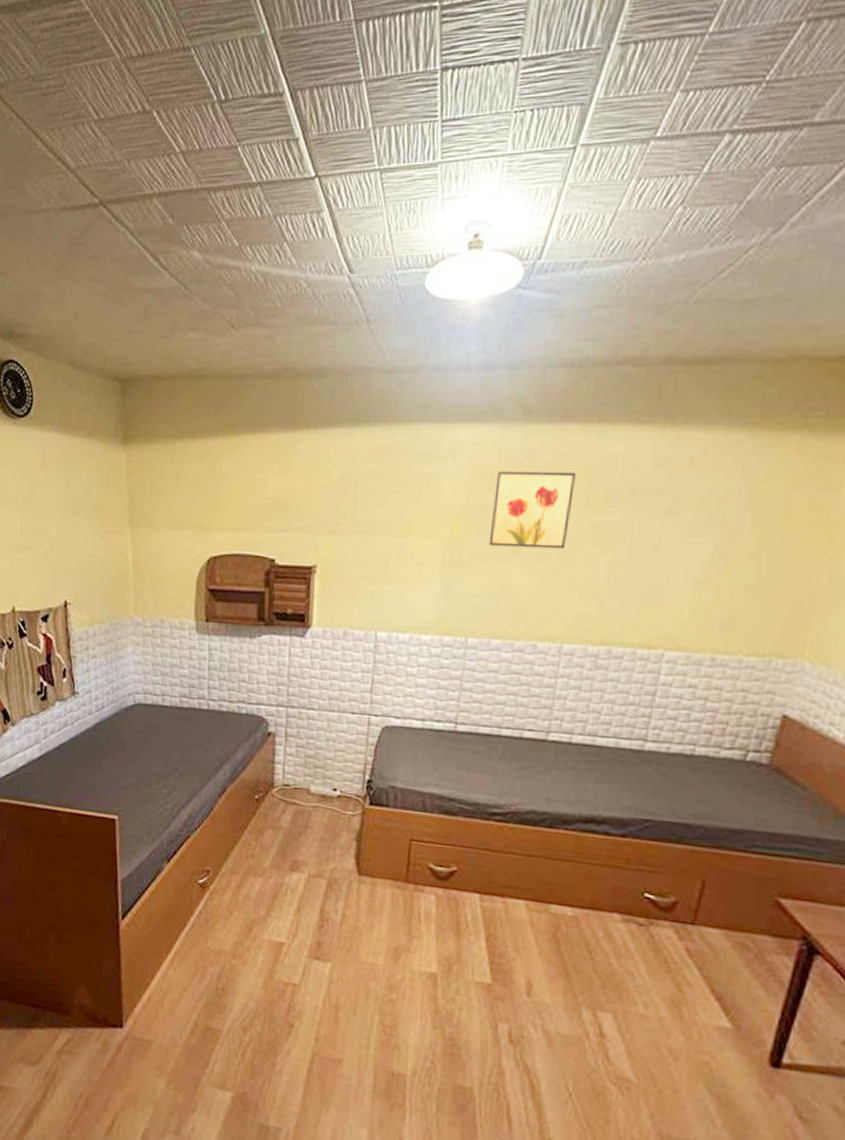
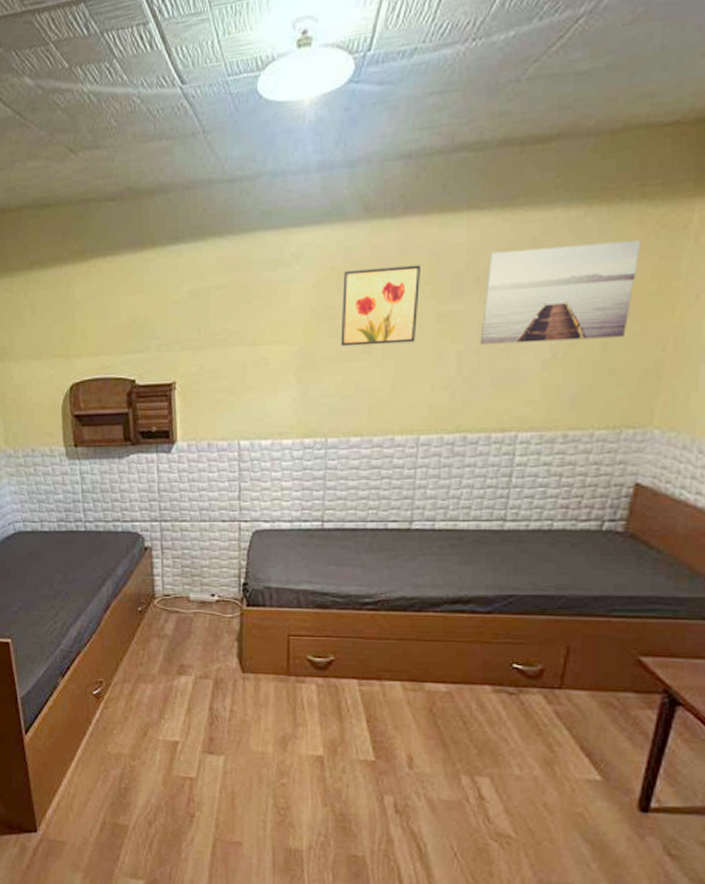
wall art: none [630,467,801,565] -> present [479,240,642,345]

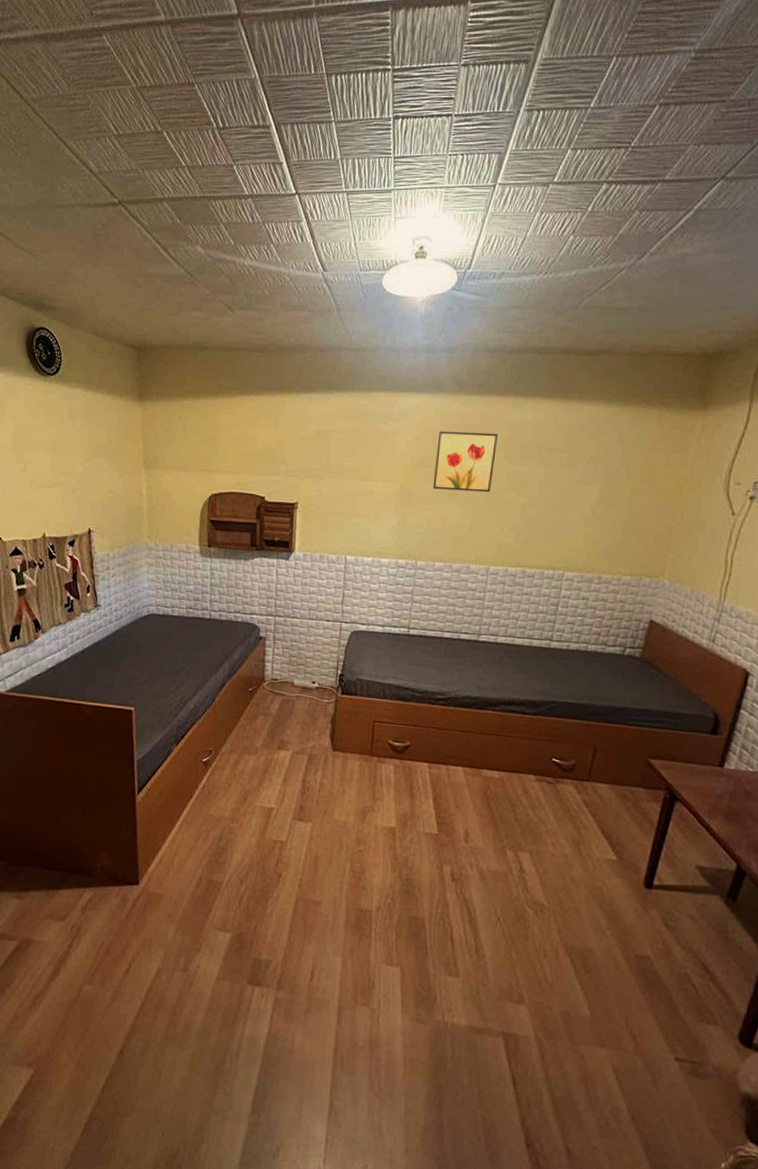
wall art: present [479,240,642,345] -> none [539,431,660,507]

